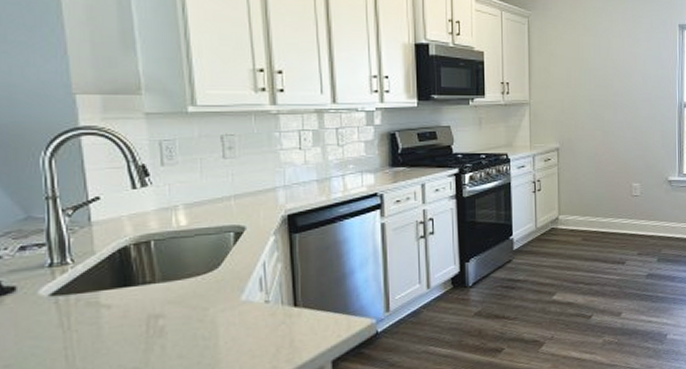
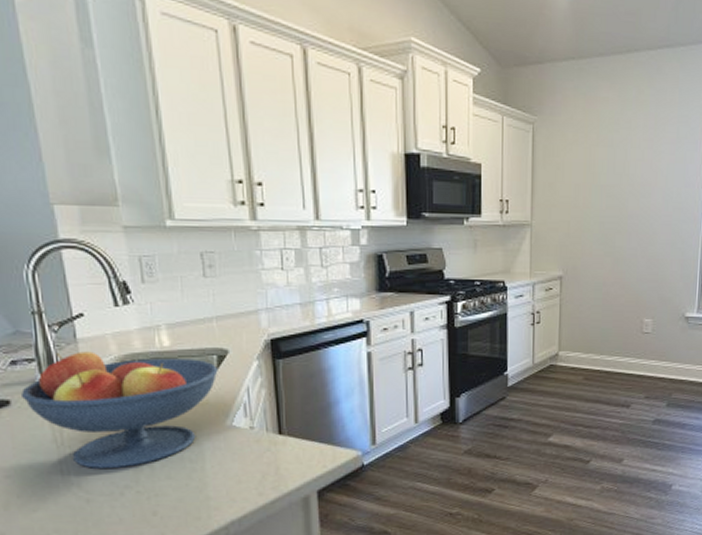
fruit bowl: none [27,234,235,353] -> present [20,351,218,470]

